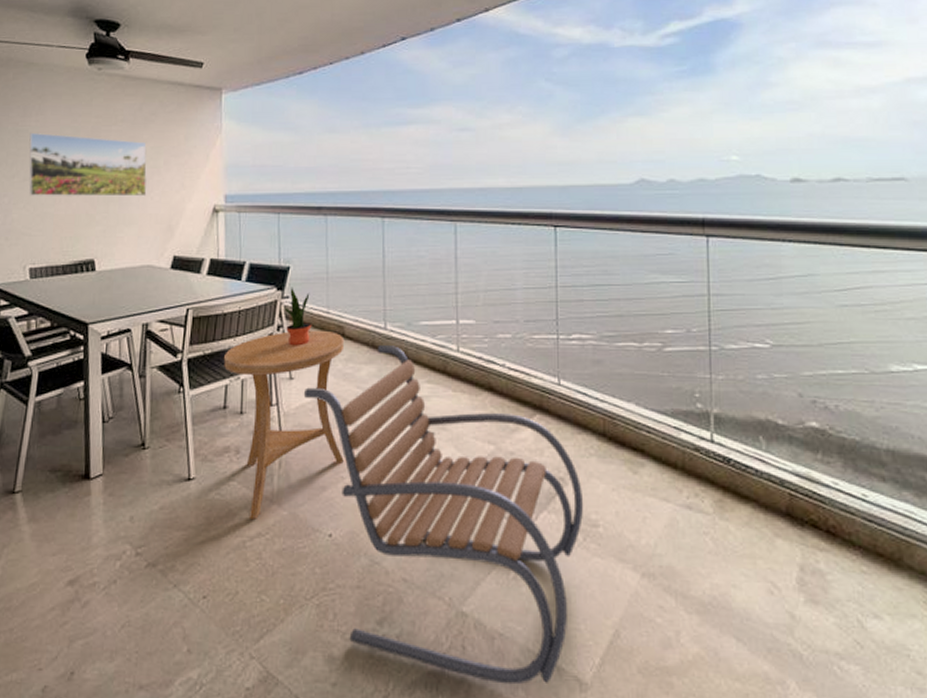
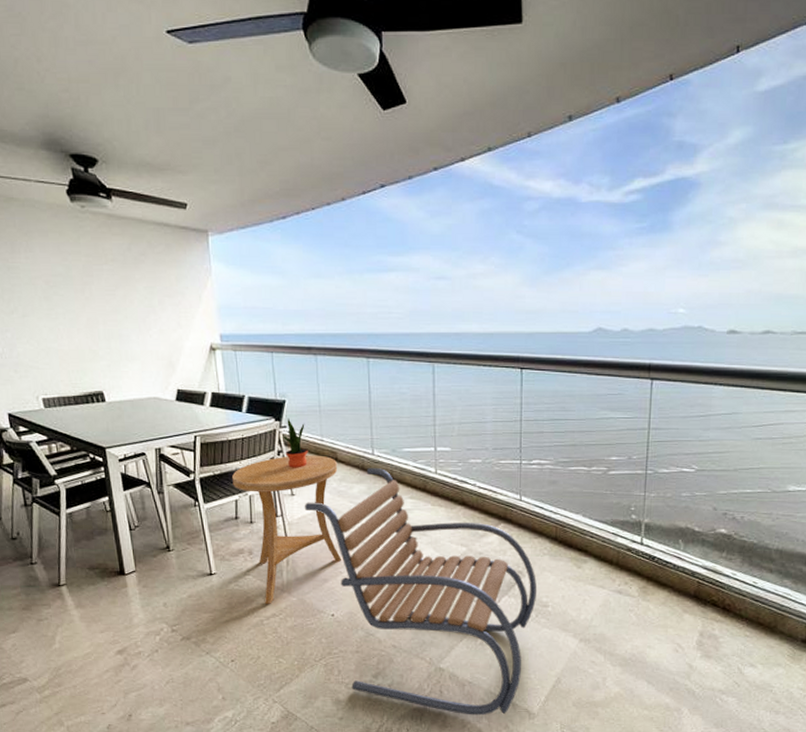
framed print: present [29,132,147,197] -> none [21,269,145,334]

